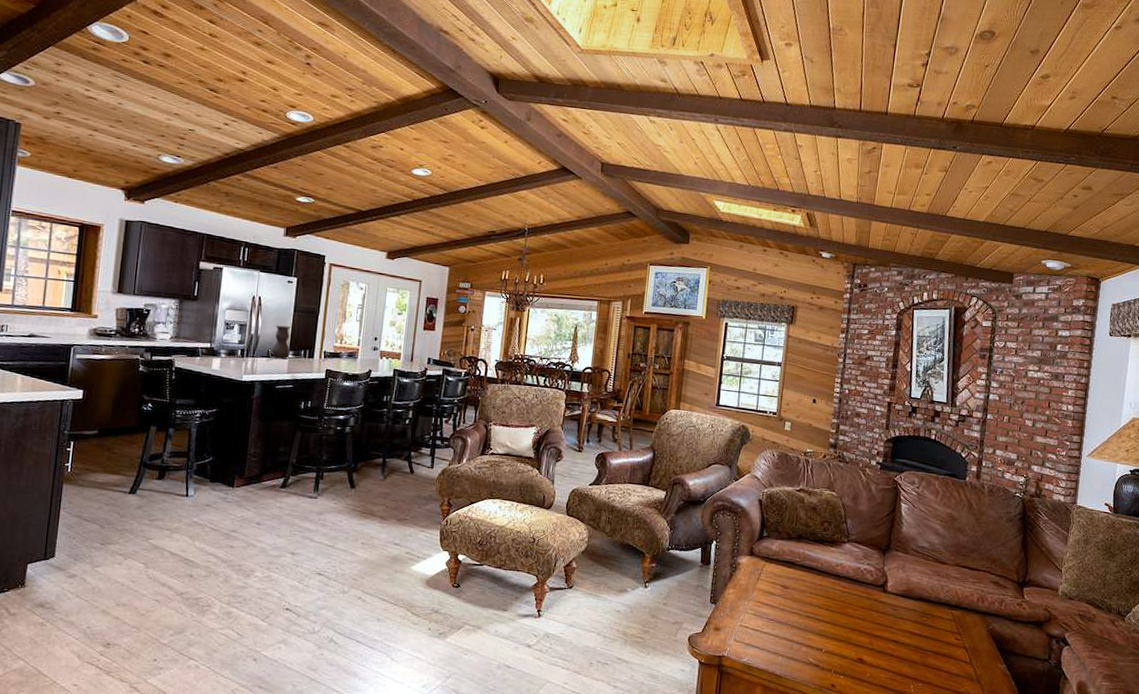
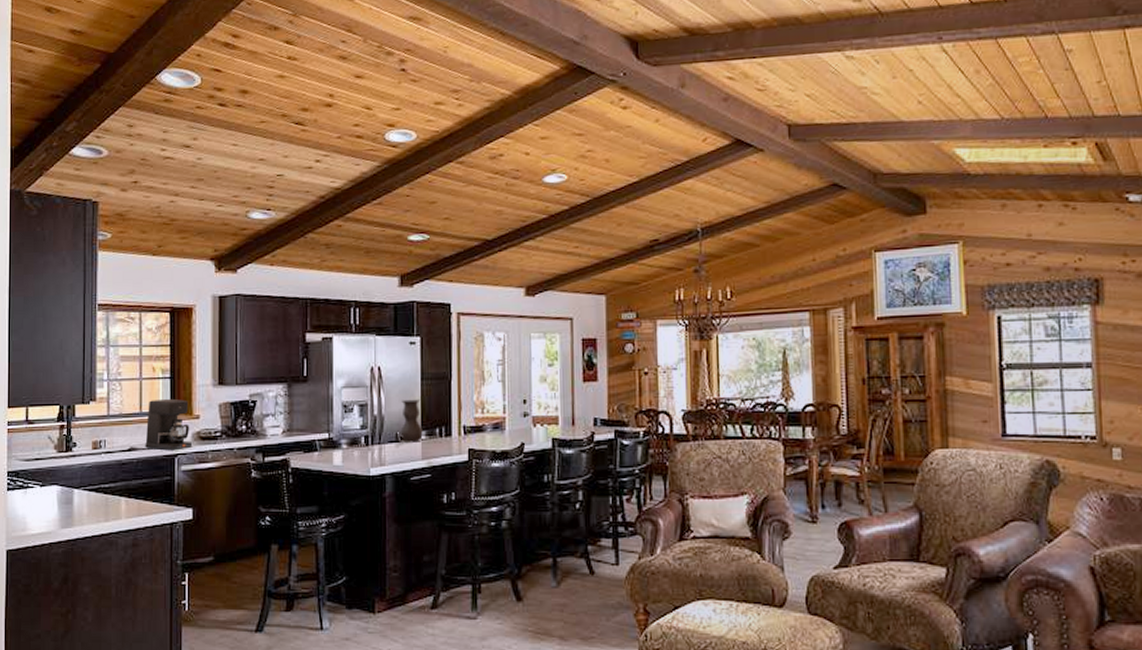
coffee maker: none [44,297,89,342] -> present [145,398,192,451]

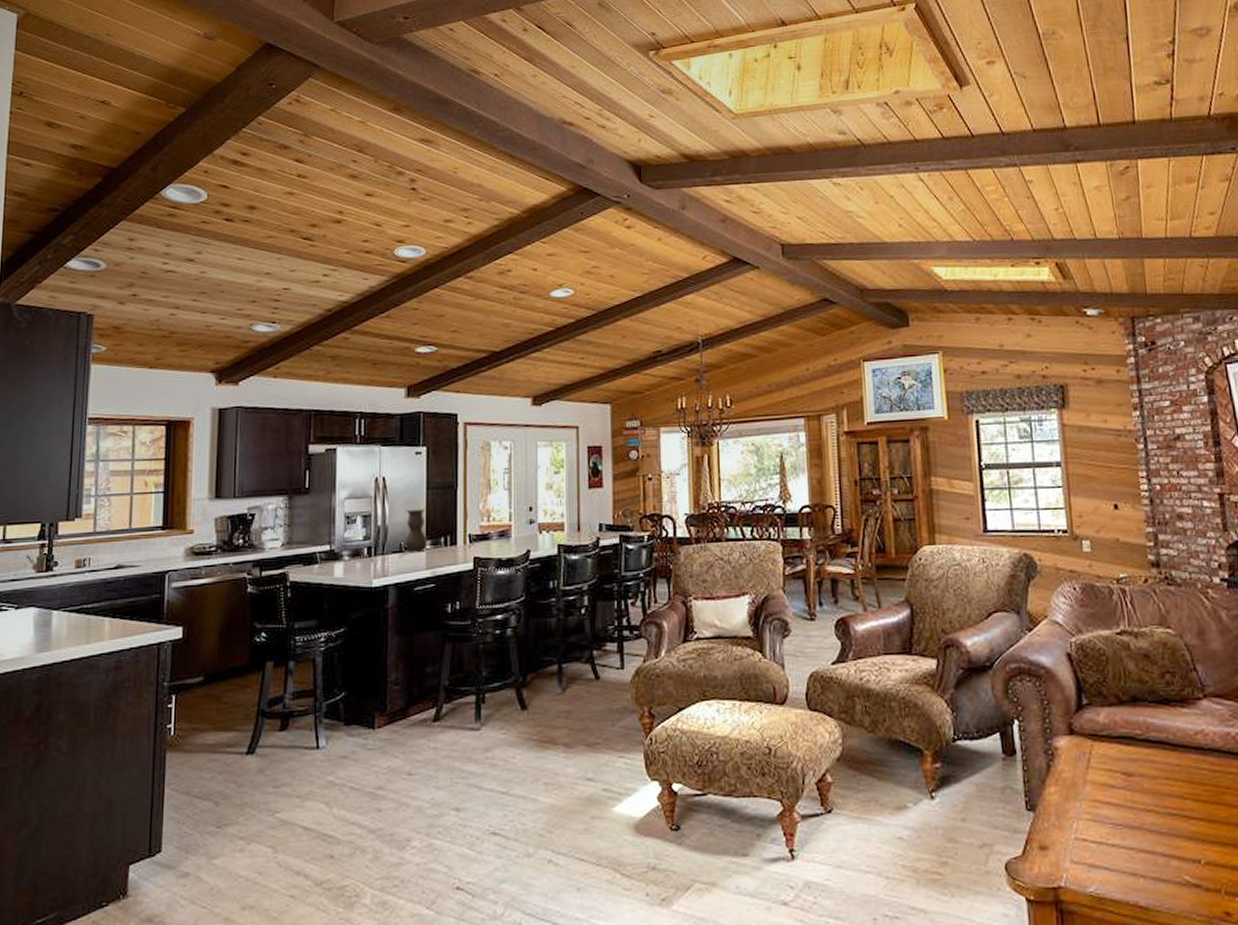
coffee maker: present [145,398,192,451] -> none [133,513,184,568]

